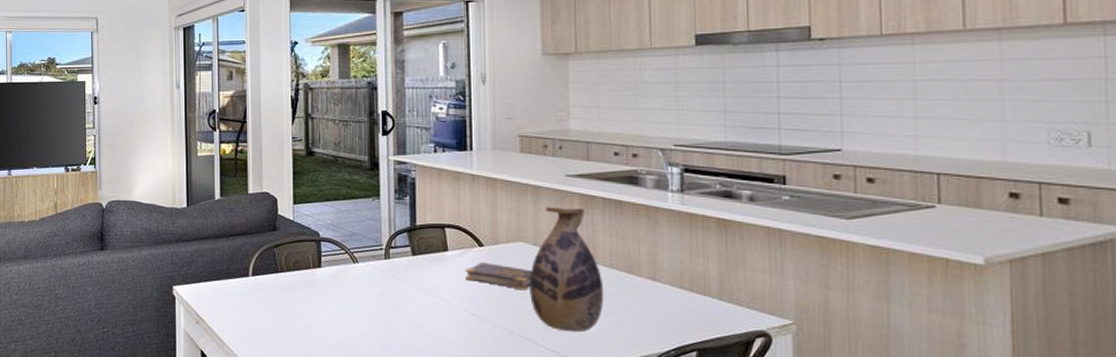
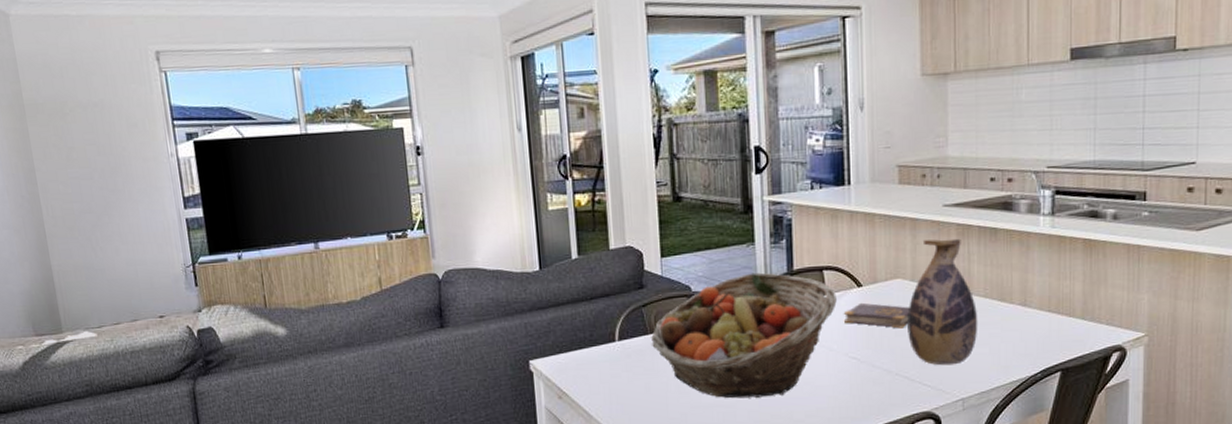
fruit basket: none [281,224,458,343] -> present [651,272,837,399]

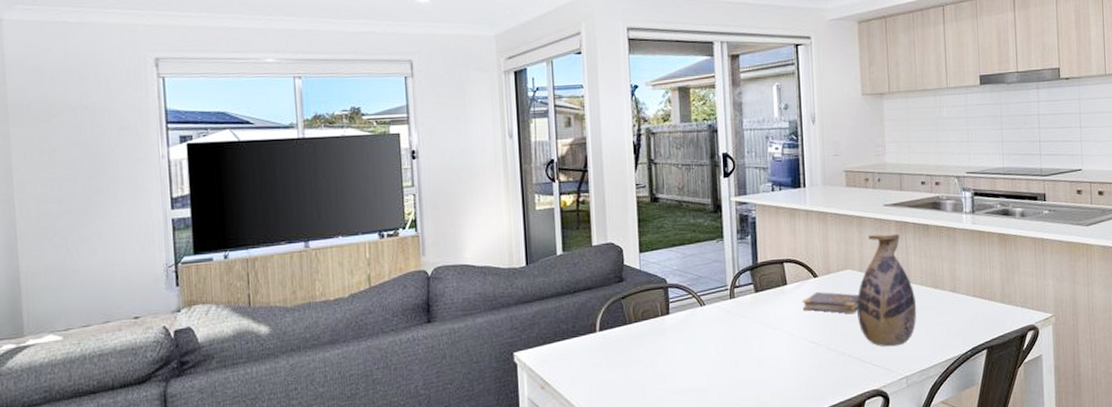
fruit basket: present [651,272,837,399] -> none [630,265,796,383]

